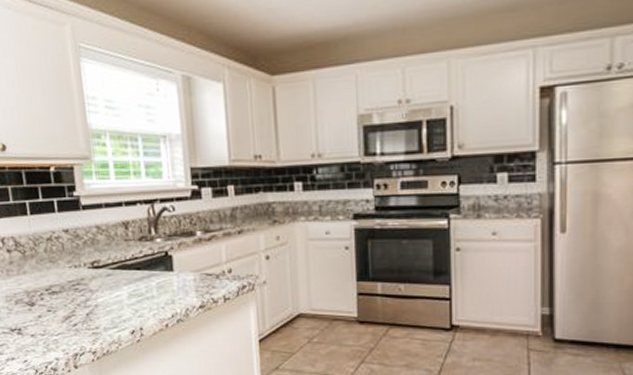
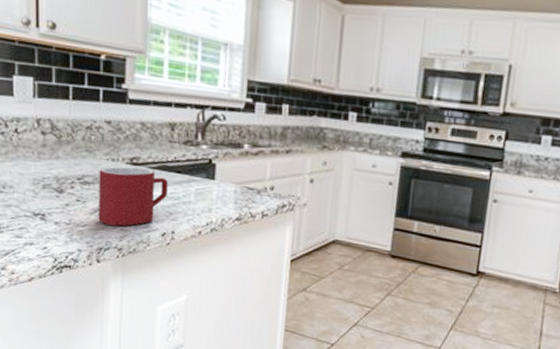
mug: none [64,270,131,330] -> present [98,167,168,226]

